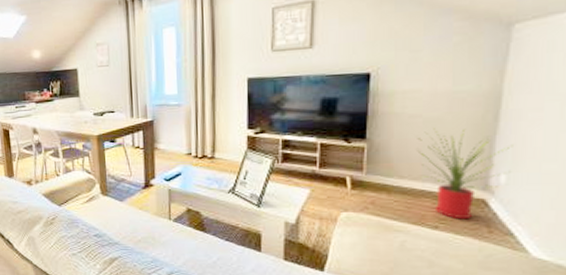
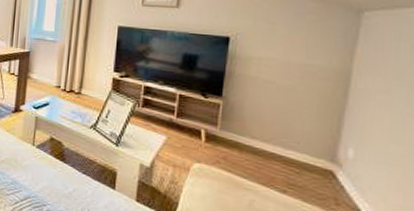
house plant: present [417,128,513,220] -> none [269,96,361,188]

